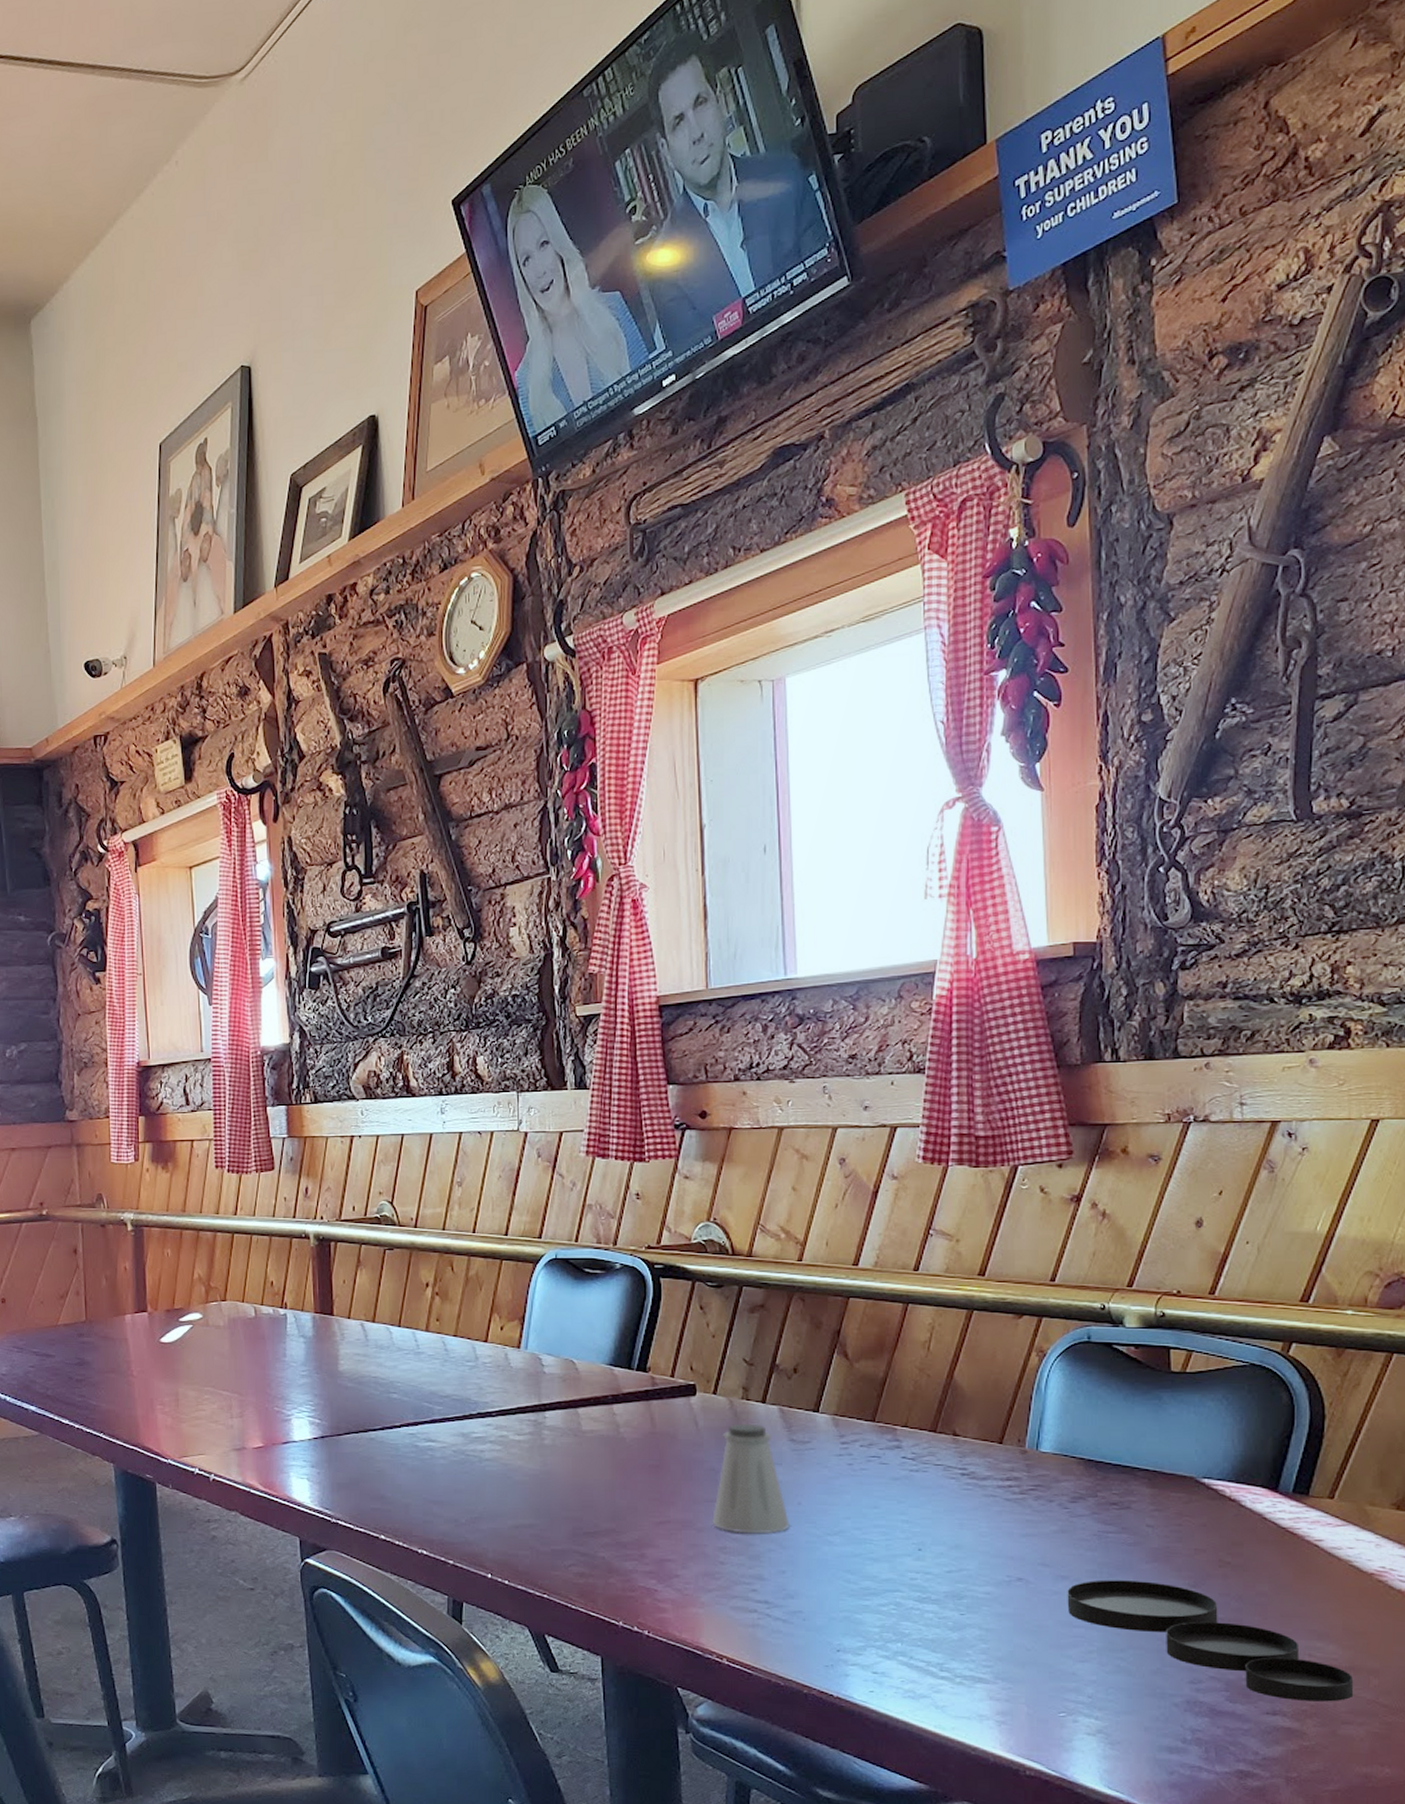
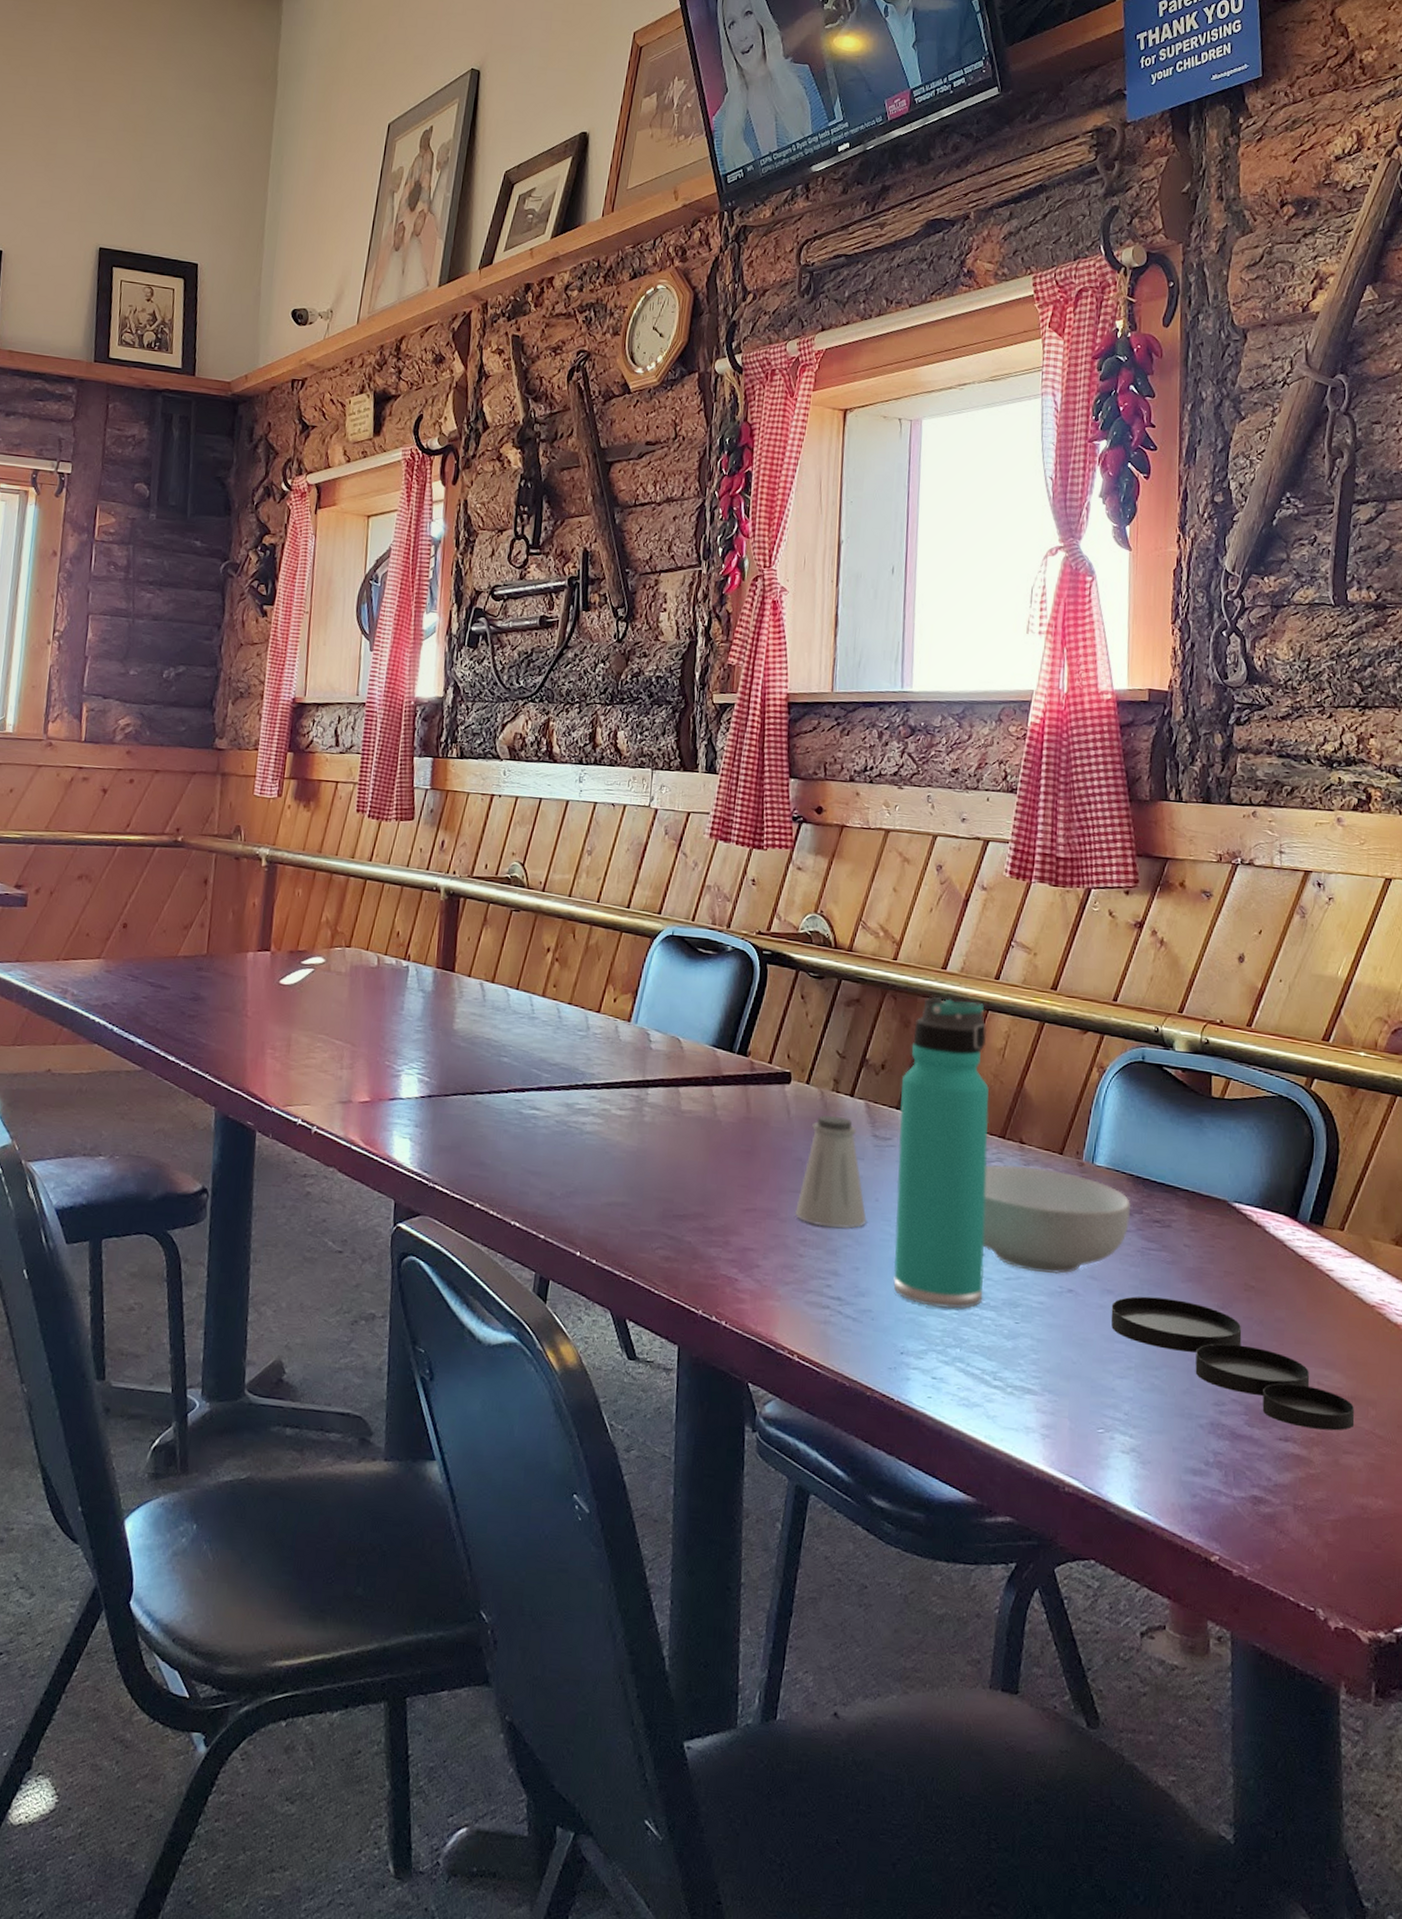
thermos bottle: none [816,1295,923,1605] -> present [893,997,989,1310]
cereal bowl: none [916,1458,1084,1563] -> present [982,1164,1132,1274]

